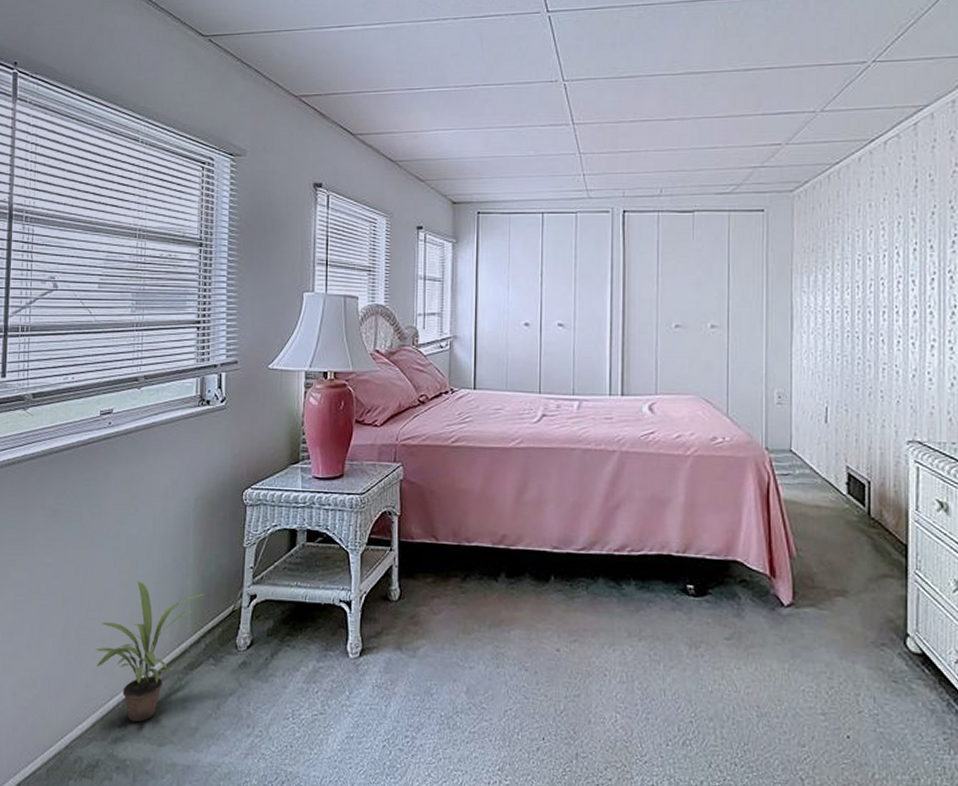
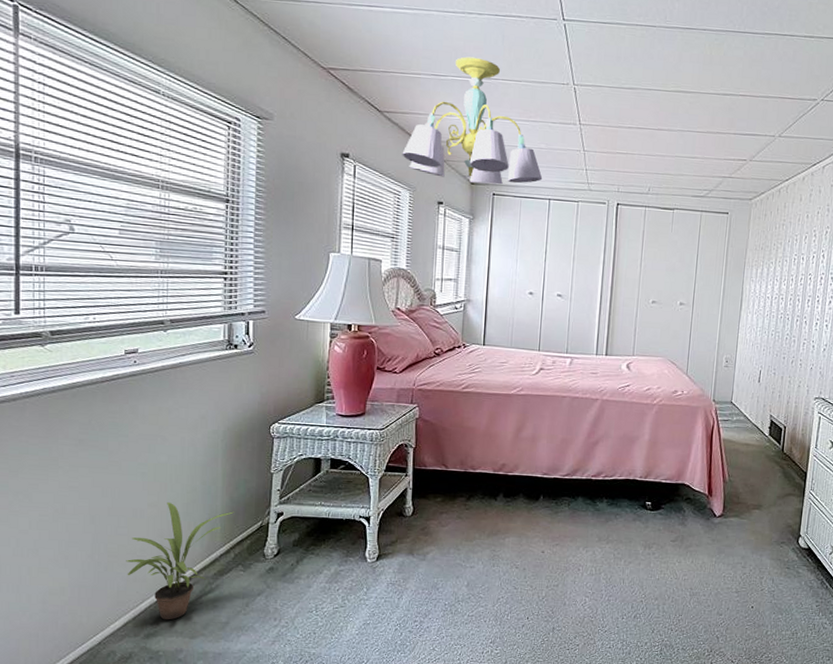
chandelier: none [377,65,534,202] -> present [402,56,543,185]

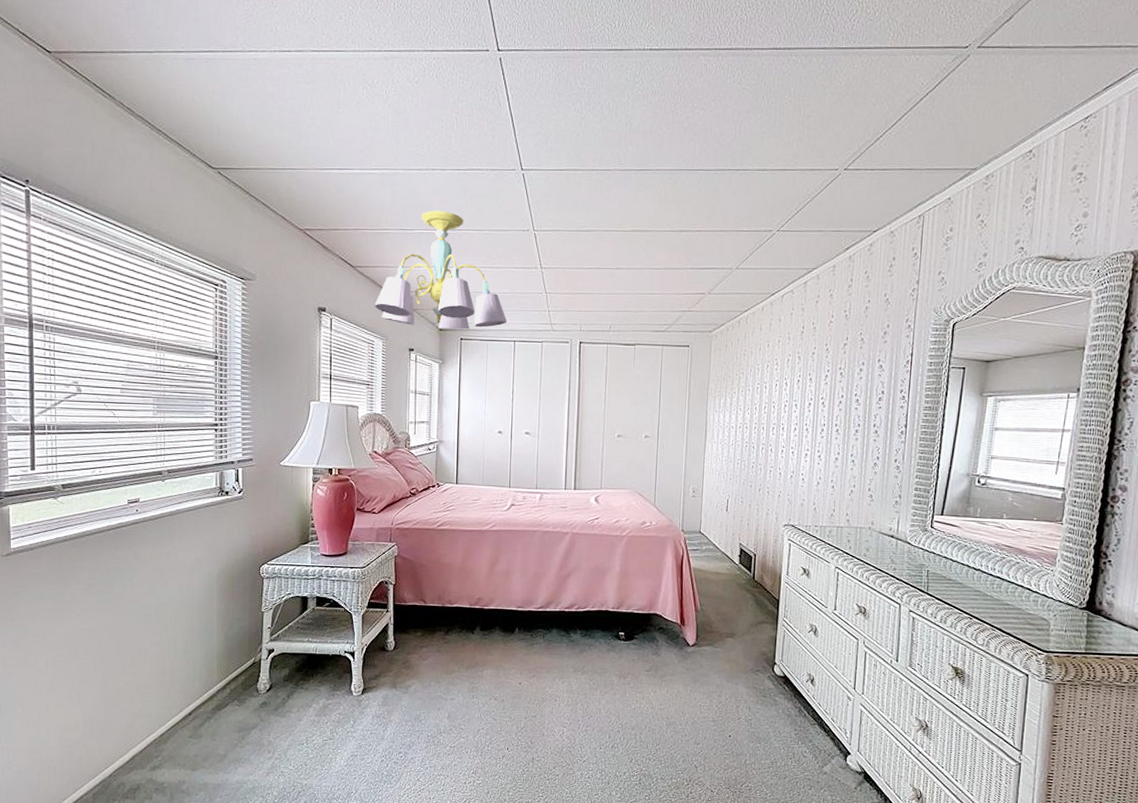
potted plant: present [126,501,235,620] -> none [132,641,230,753]

